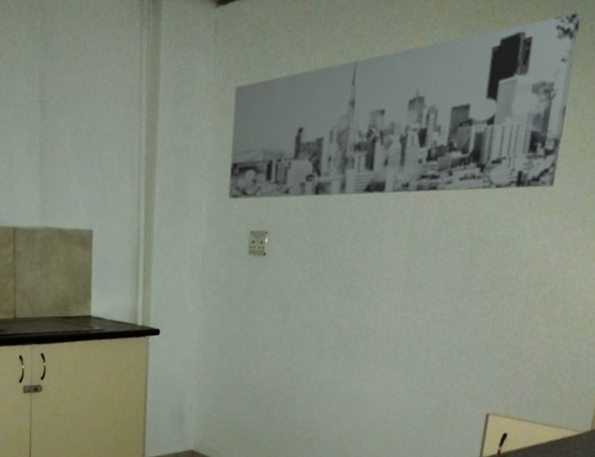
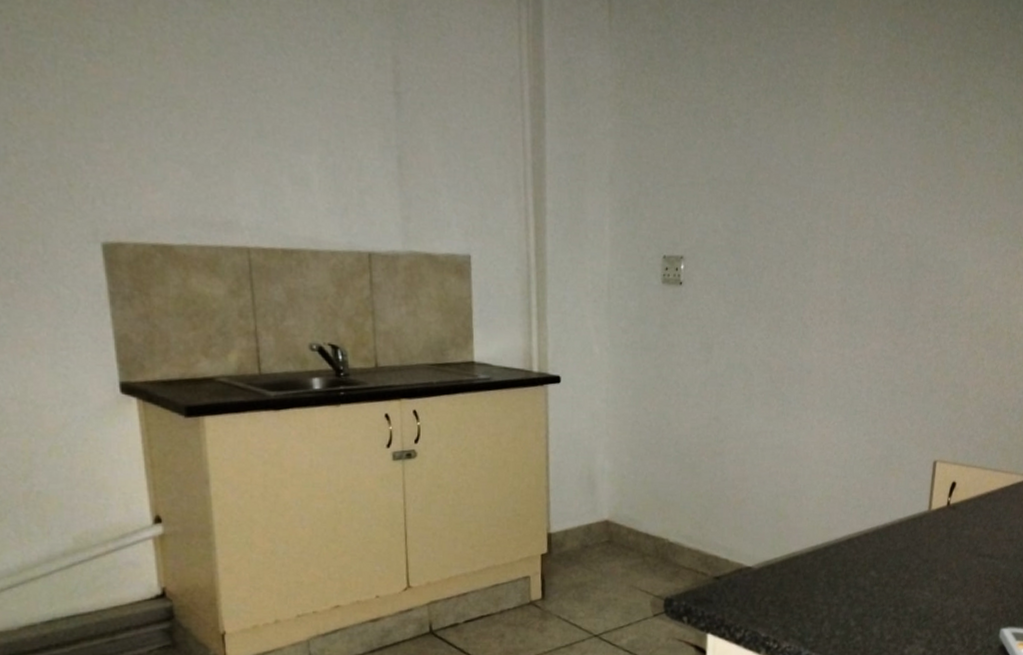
wall art: present [228,13,582,200] -> none [635,10,1014,218]

